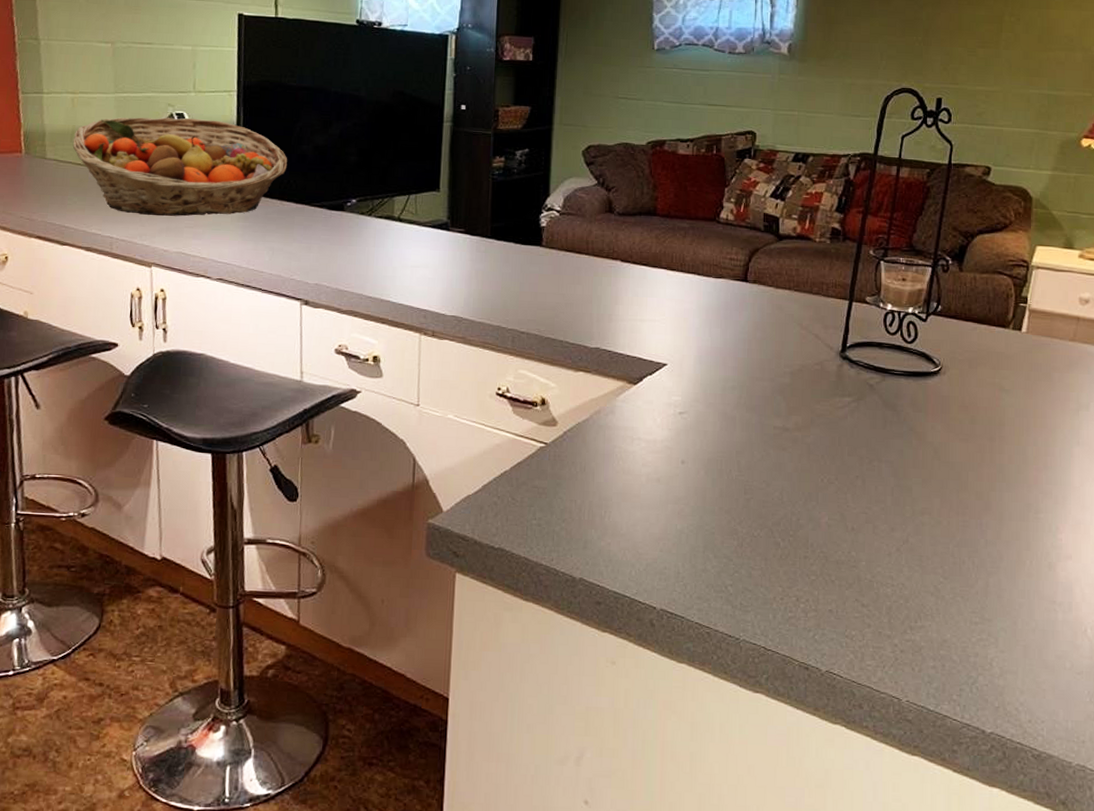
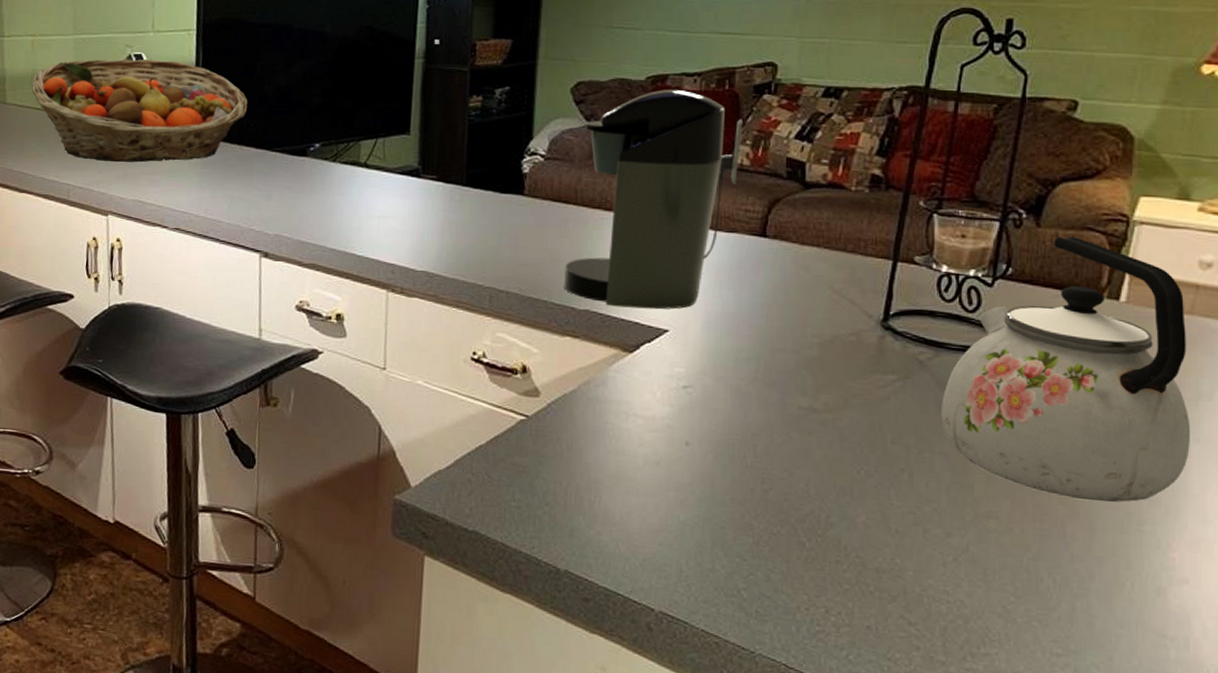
coffee maker: none [577,153,727,346] -> present [564,89,742,310]
kettle: none [887,279,1074,497] -> present [941,236,1191,503]

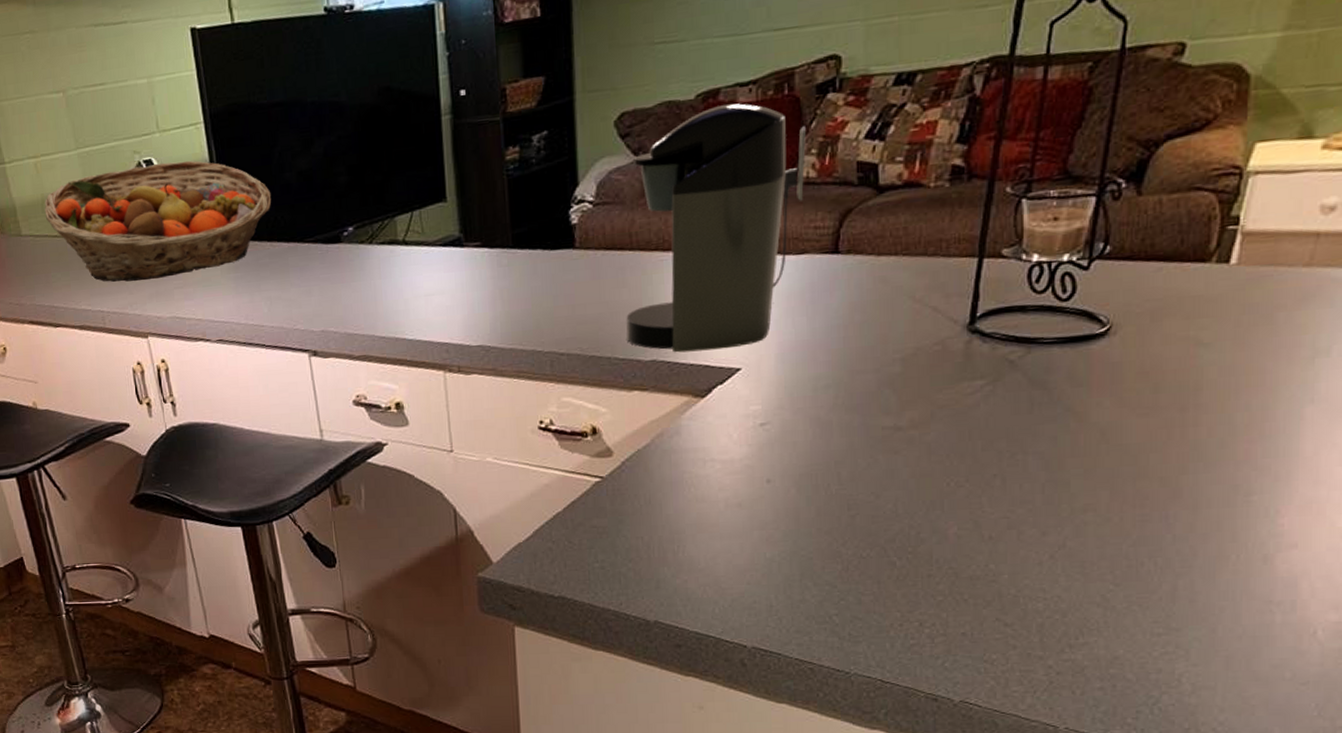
kettle: present [941,236,1191,503] -> none [1034,200,1306,480]

